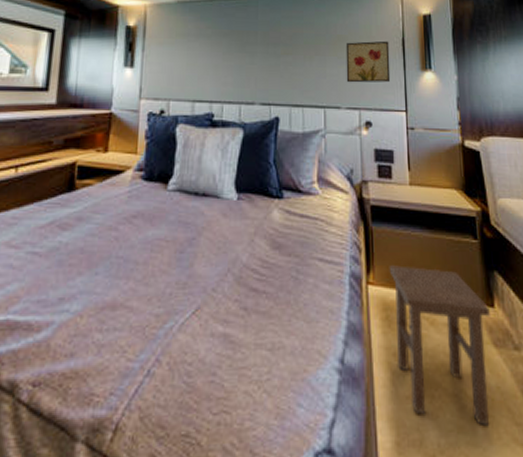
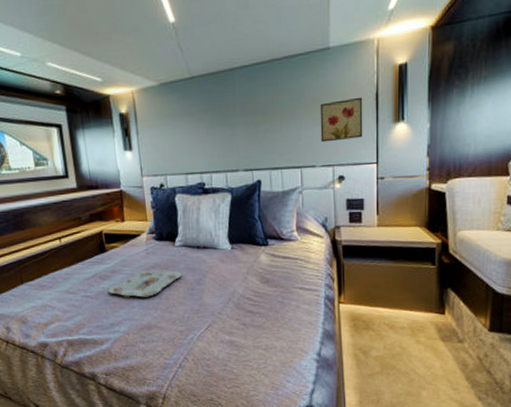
serving tray: none [67,220,171,260] -> present [108,269,183,298]
stool: present [389,265,490,427] -> none [357,289,441,391]

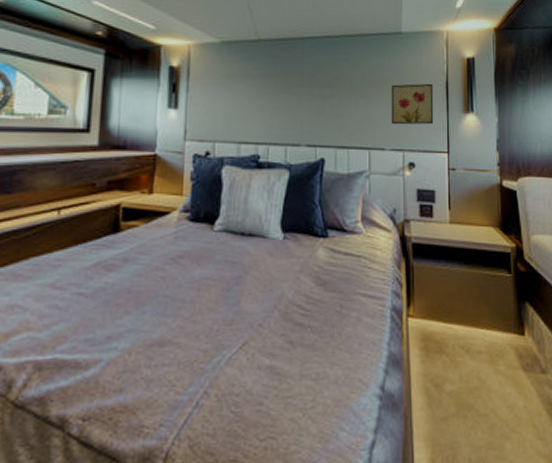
serving tray: present [108,269,183,298] -> none [113,260,218,299]

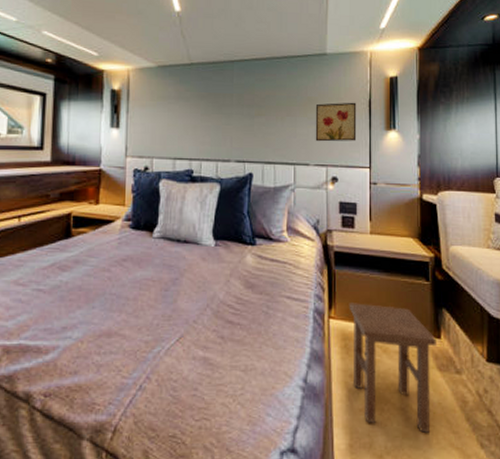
stool: none [428,299,520,442] -> present [349,303,436,434]

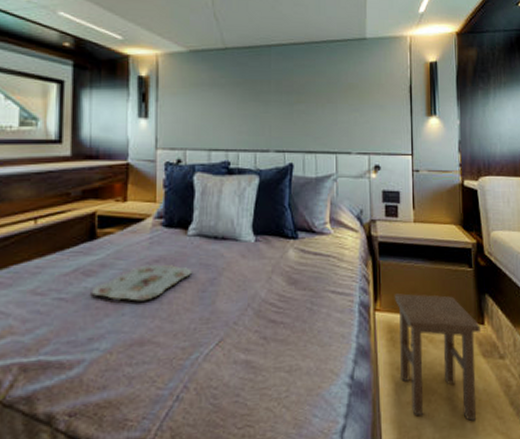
serving tray: none [67,263,157,296] -> present [92,264,193,301]
wall art: present [315,102,357,142] -> none [356,88,398,129]

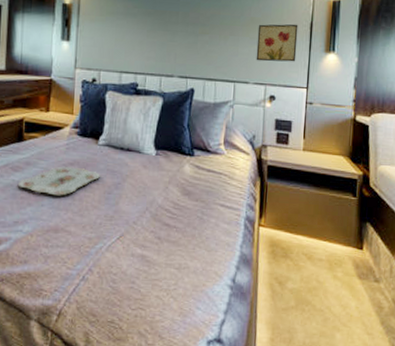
wall art: none [356,88,398,129] -> present [256,24,298,62]
stool: present [394,293,480,422] -> none [278,213,359,334]

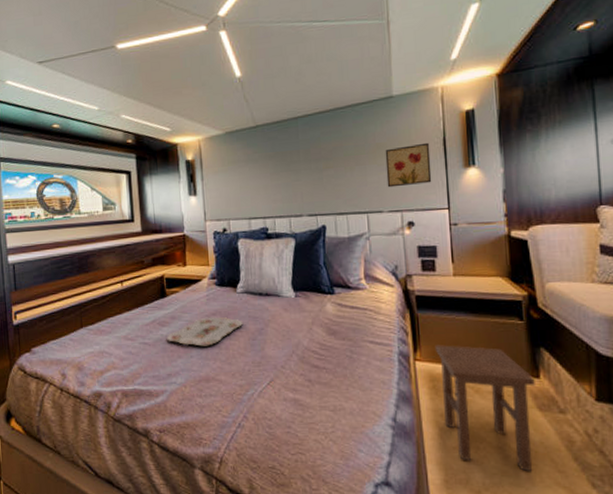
stool: none [278,213,359,334] -> present [434,345,535,472]

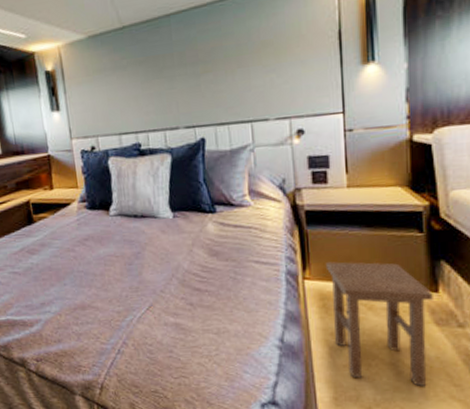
serving tray: present [167,317,244,346] -> none [37,242,119,274]
wall art: present [385,142,432,188] -> none [271,37,325,92]

